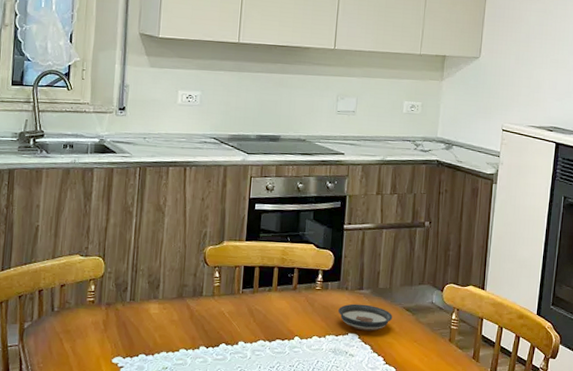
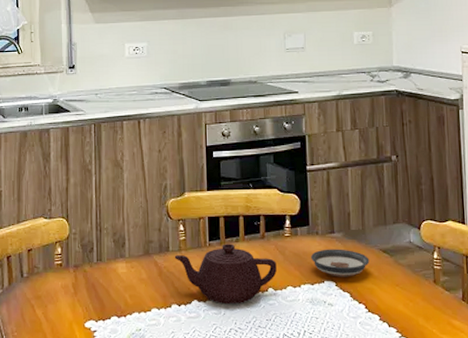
teapot: none [207,292,305,350] -> present [174,244,277,305]

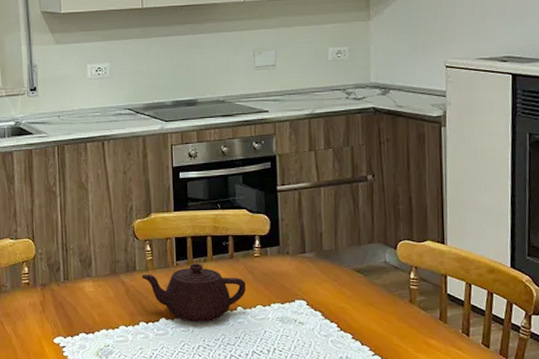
saucer: present [311,249,370,277] -> none [281,268,342,297]

